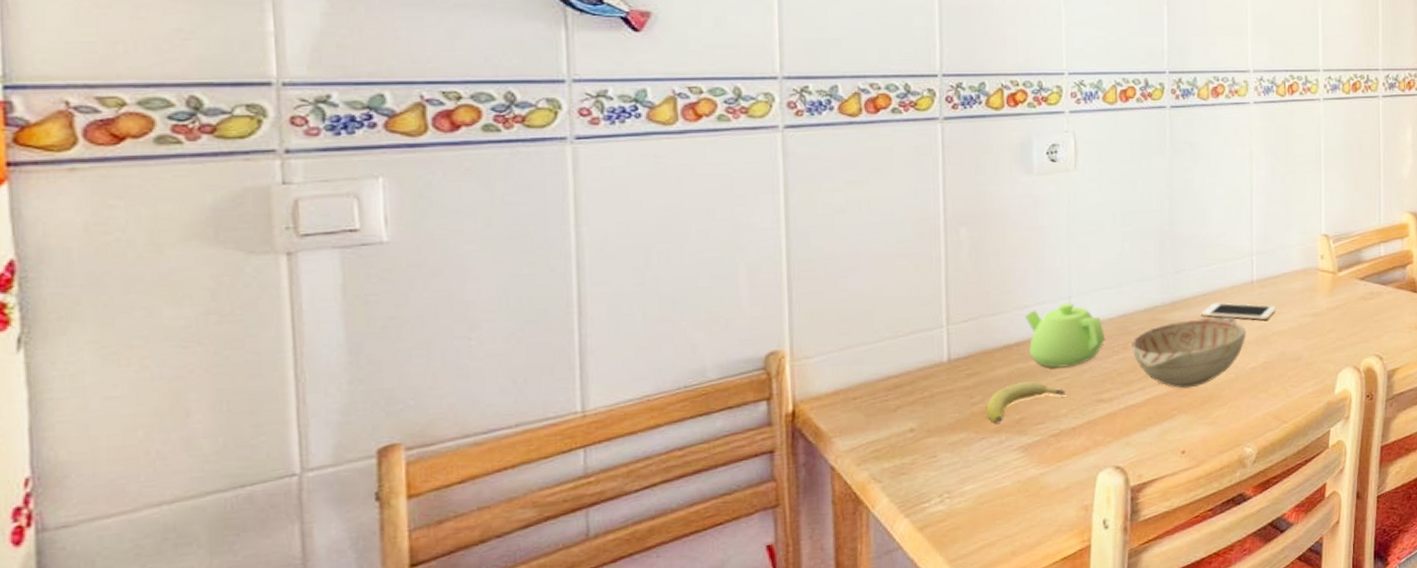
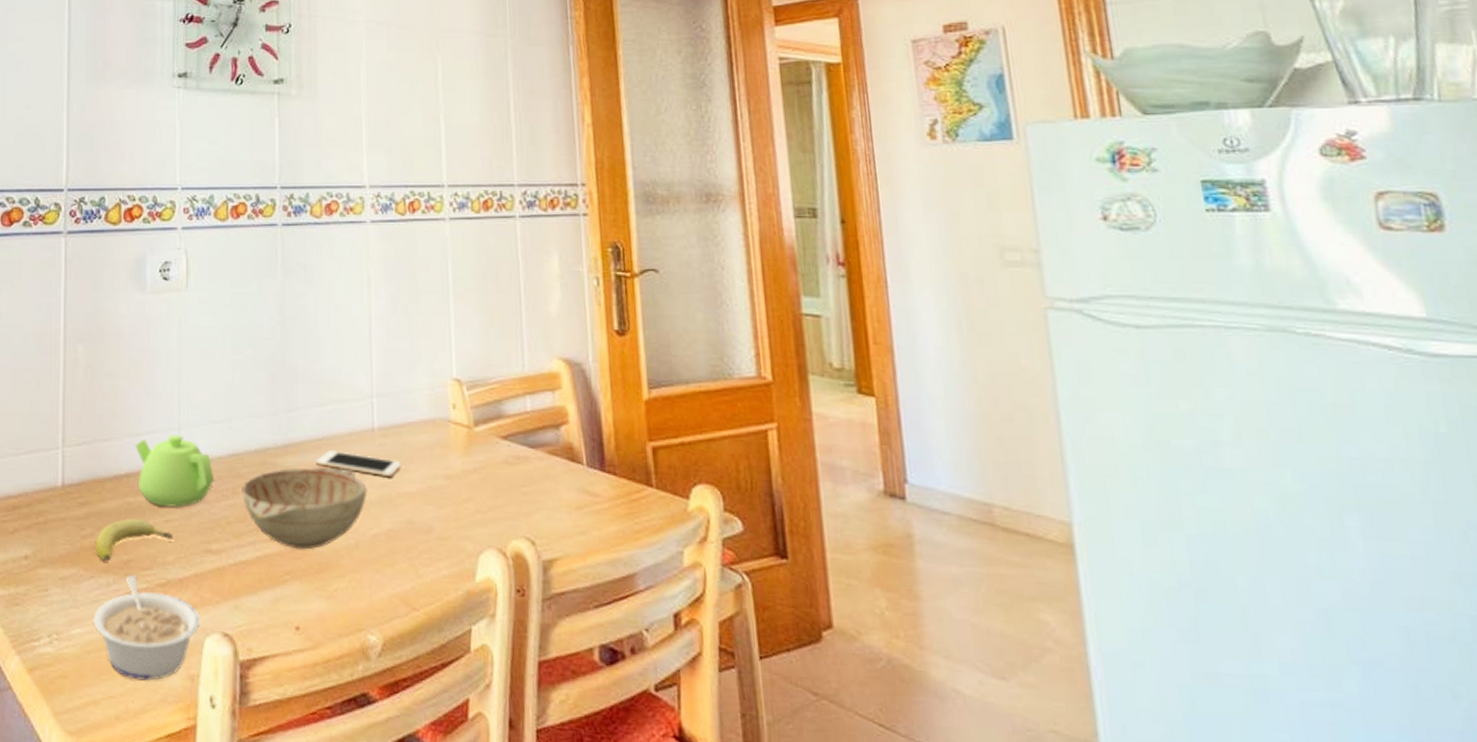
legume: none [986,429,1094,519] -> present [93,574,201,681]

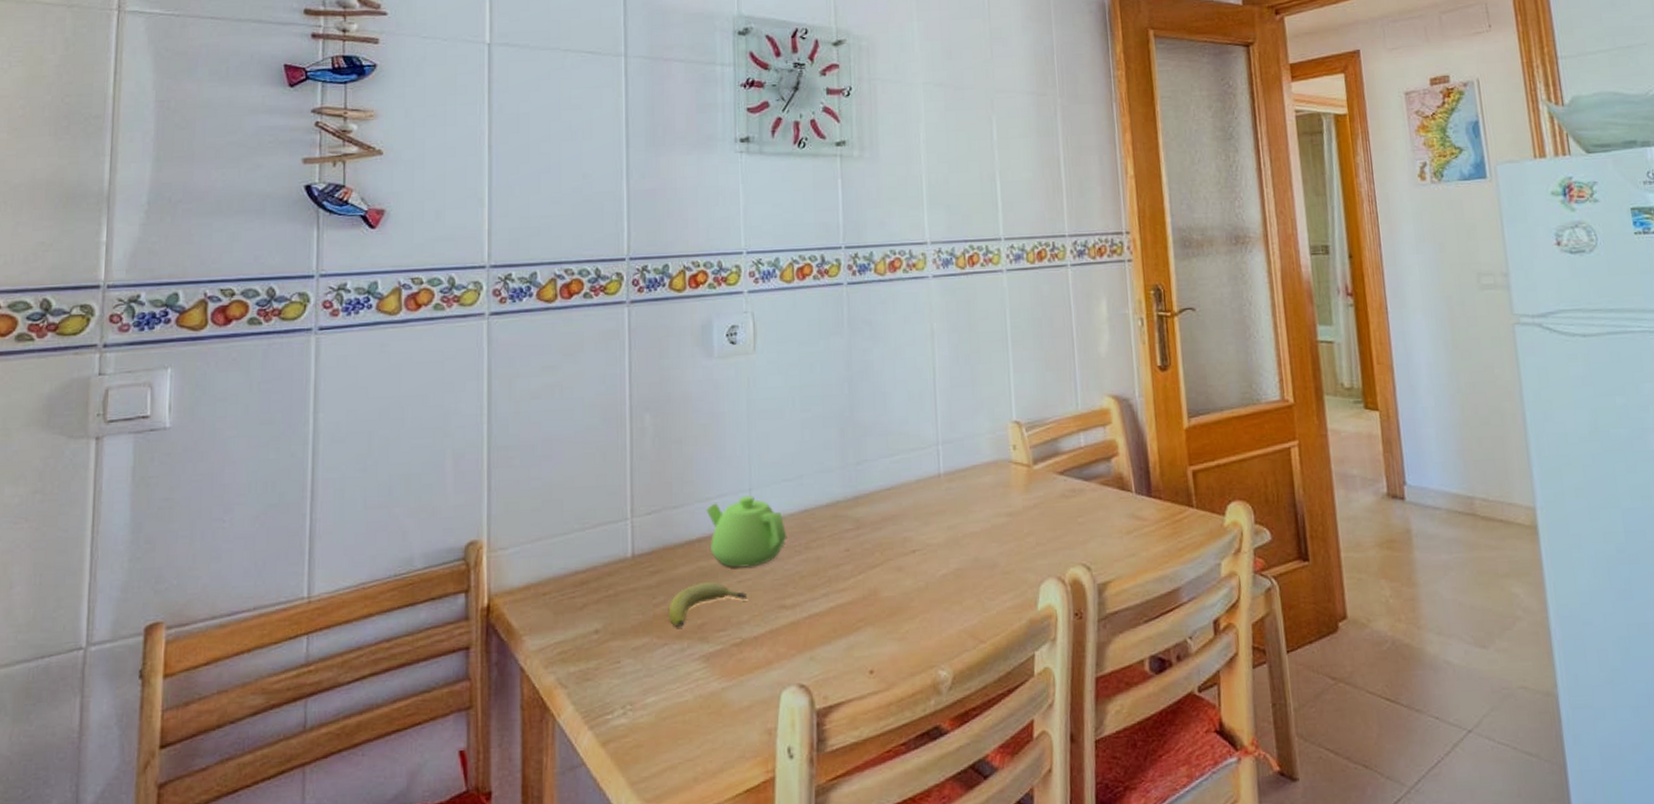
legume: present [93,574,201,681] -> none [668,636,777,741]
decorative bowl: present [241,466,368,550] -> none [814,514,935,597]
cell phone: present [315,450,401,478] -> none [885,498,967,520]

